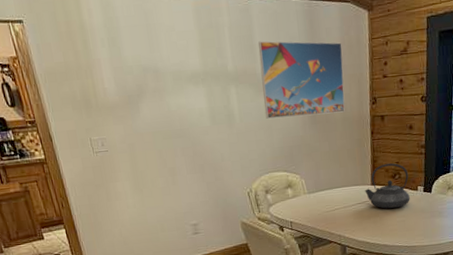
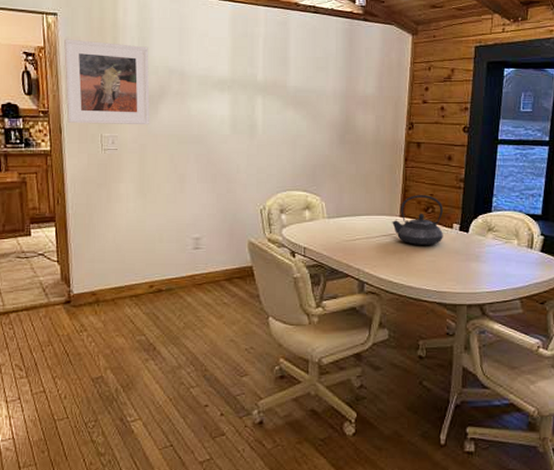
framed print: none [35,46,133,131] -> present [64,39,150,125]
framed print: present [258,41,345,119] -> none [290,54,381,135]

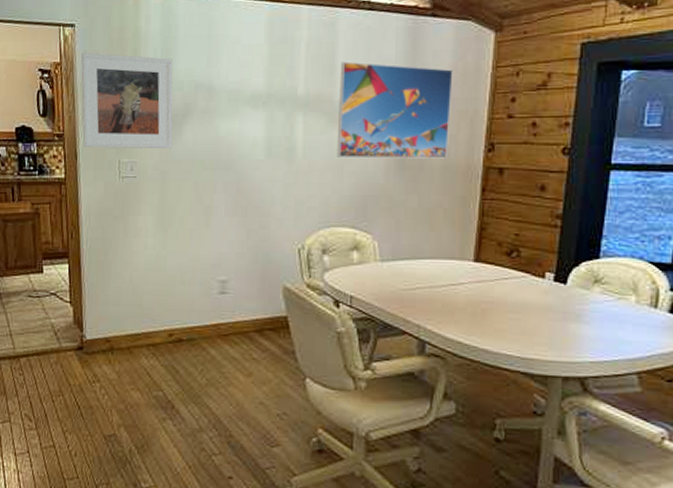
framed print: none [290,54,381,135] -> present [336,61,453,159]
teapot: present [392,194,443,245] -> none [463,233,532,299]

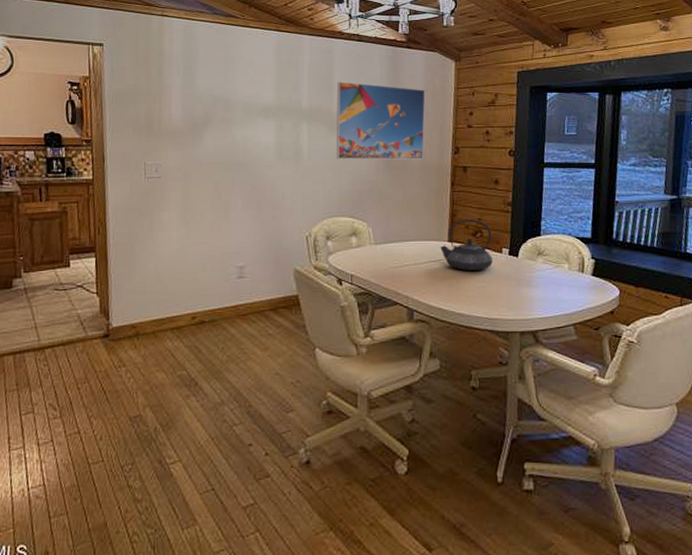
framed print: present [81,52,173,149] -> none [109,68,194,153]
teapot: none [463,233,532,299] -> present [440,218,493,271]

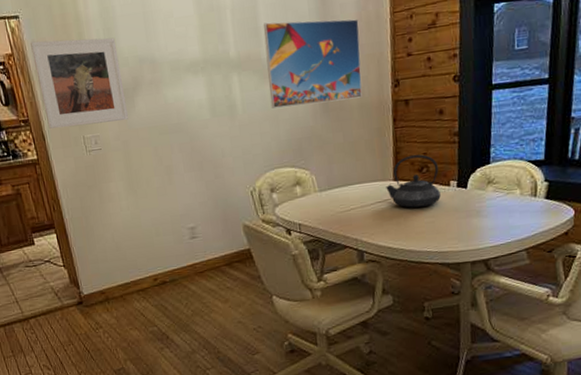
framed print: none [109,68,194,153] -> present [30,37,128,129]

